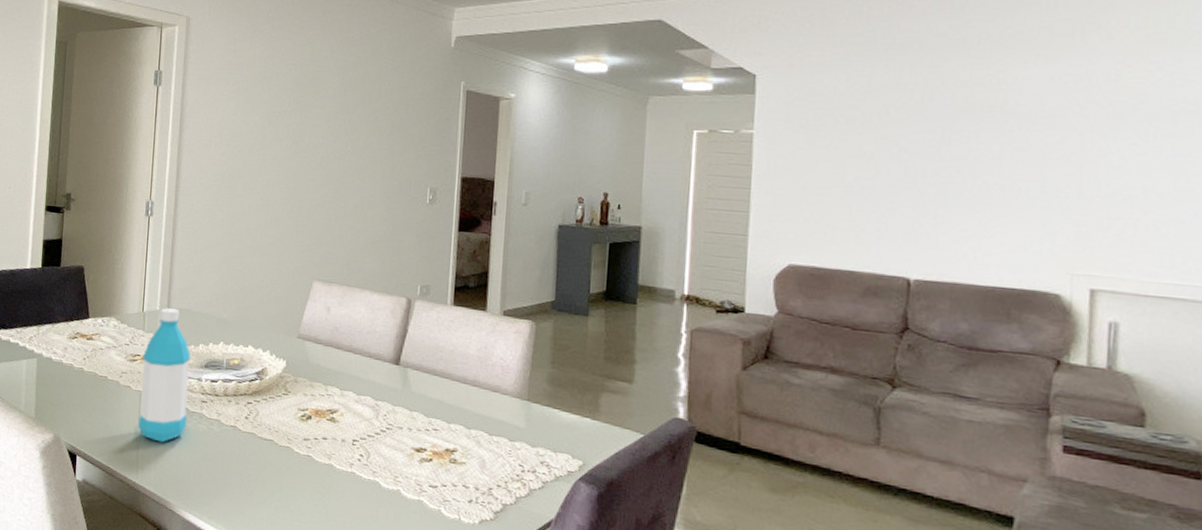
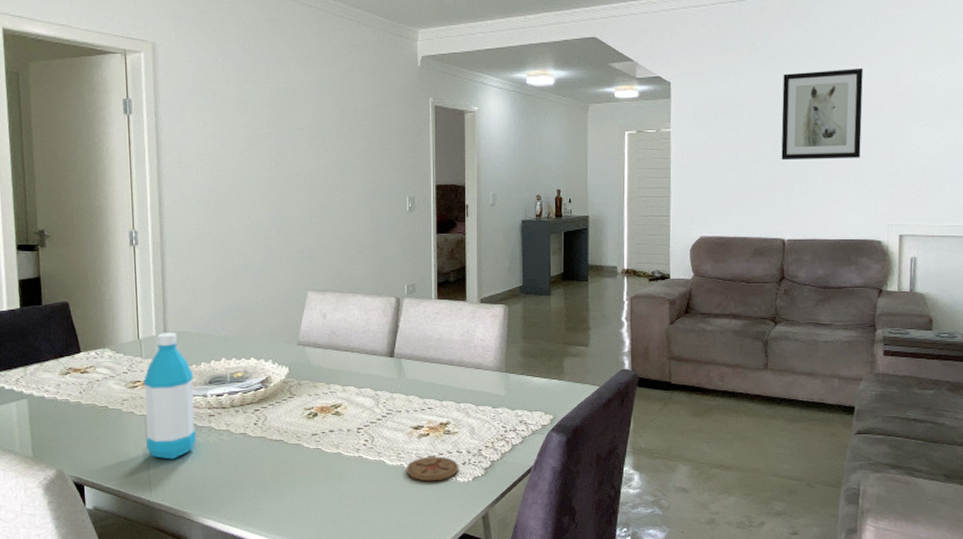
coaster: none [402,485,465,517] -> present [406,456,459,482]
wall art: none [907,65,1035,182] -> present [781,67,864,161]

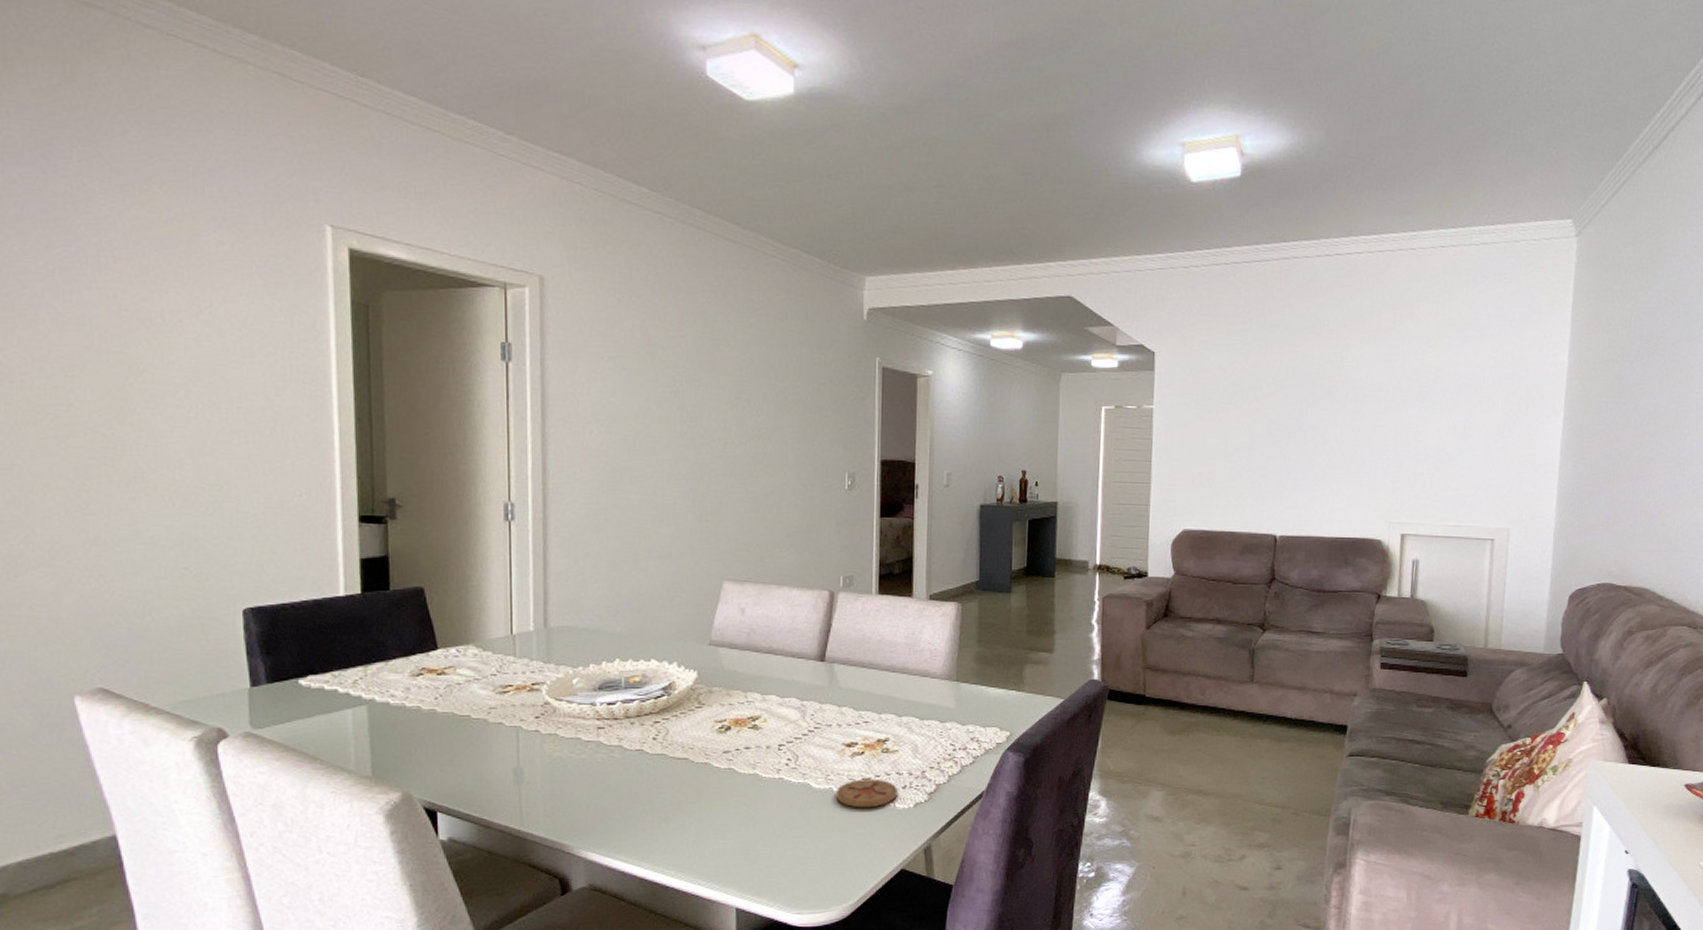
water bottle: present [142,333,197,460] -> none [515,627,581,781]
wall art: present [781,67,864,161] -> none [1275,345,1368,447]

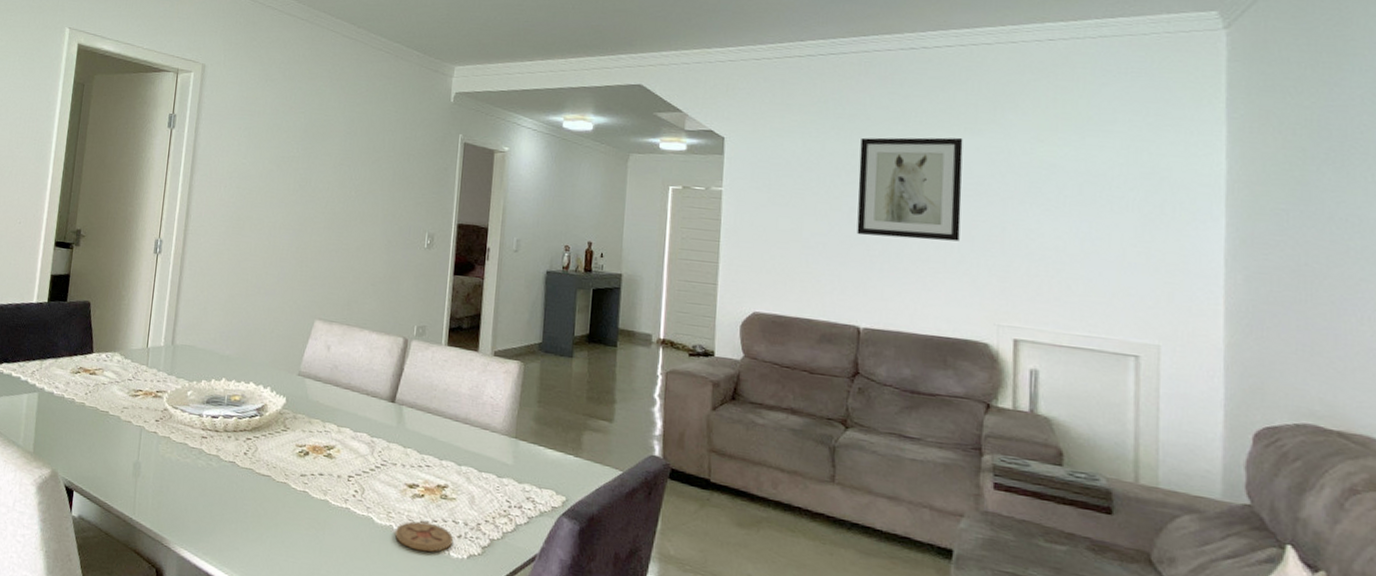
wall art: none [1275,345,1368,447] -> present [857,137,963,242]

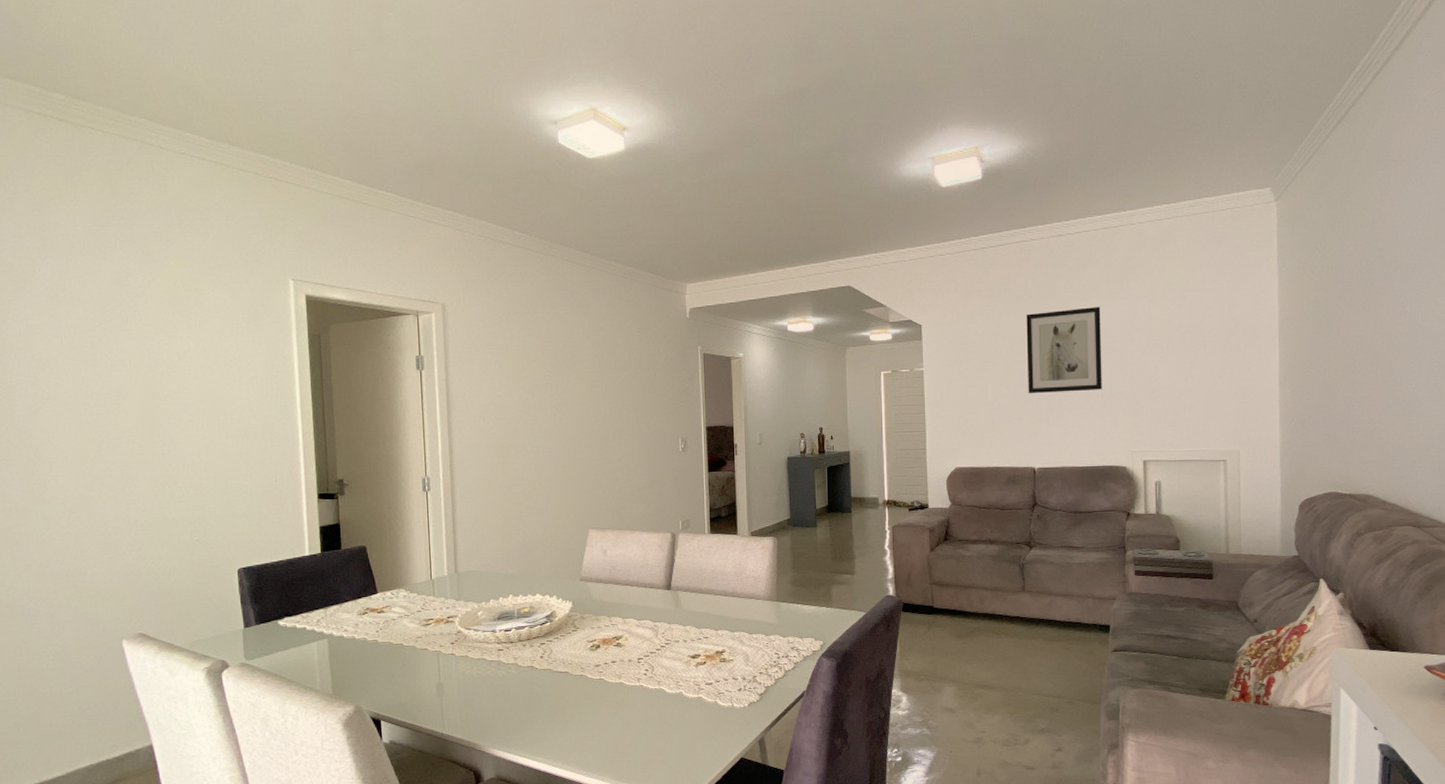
coaster: present [394,521,454,552] -> none [684,683,735,708]

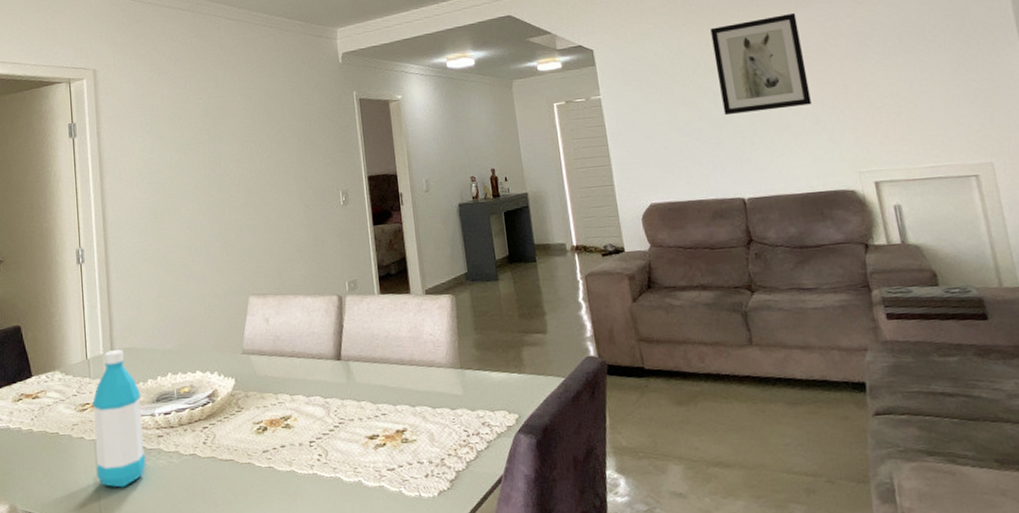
water bottle: none [435,572,487,693] -> present [91,350,146,488]

